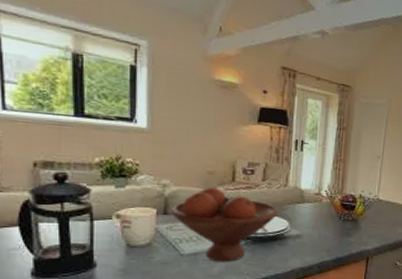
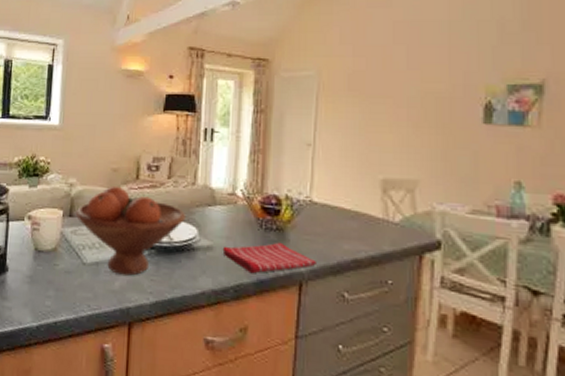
dish towel: none [309,229,380,254] -> present [222,242,316,274]

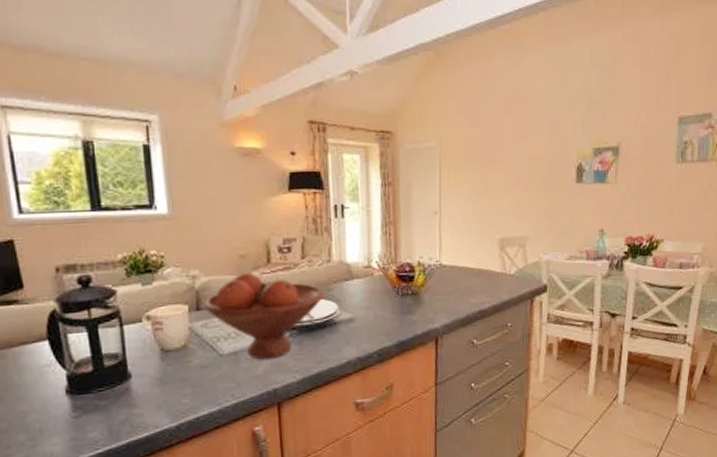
dish towel: present [222,242,316,274] -> none [363,305,449,337]

